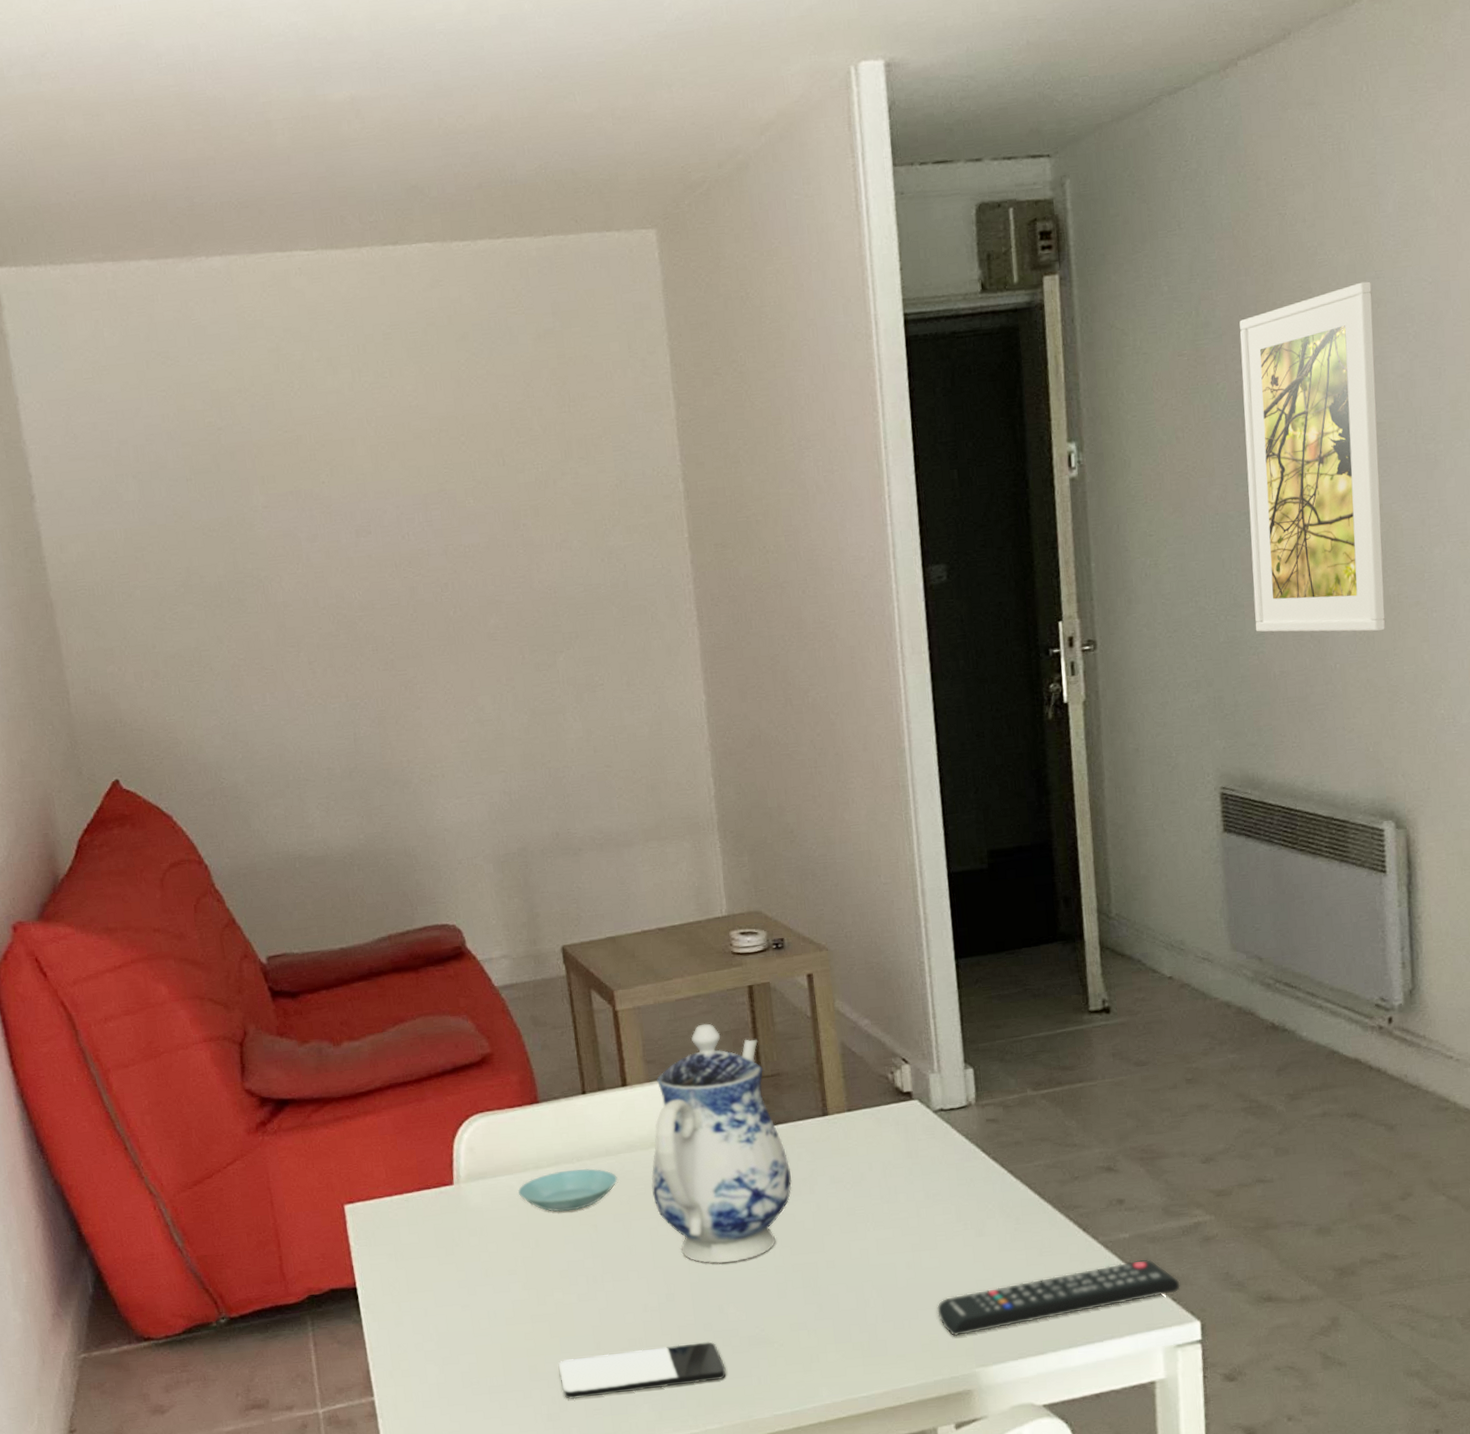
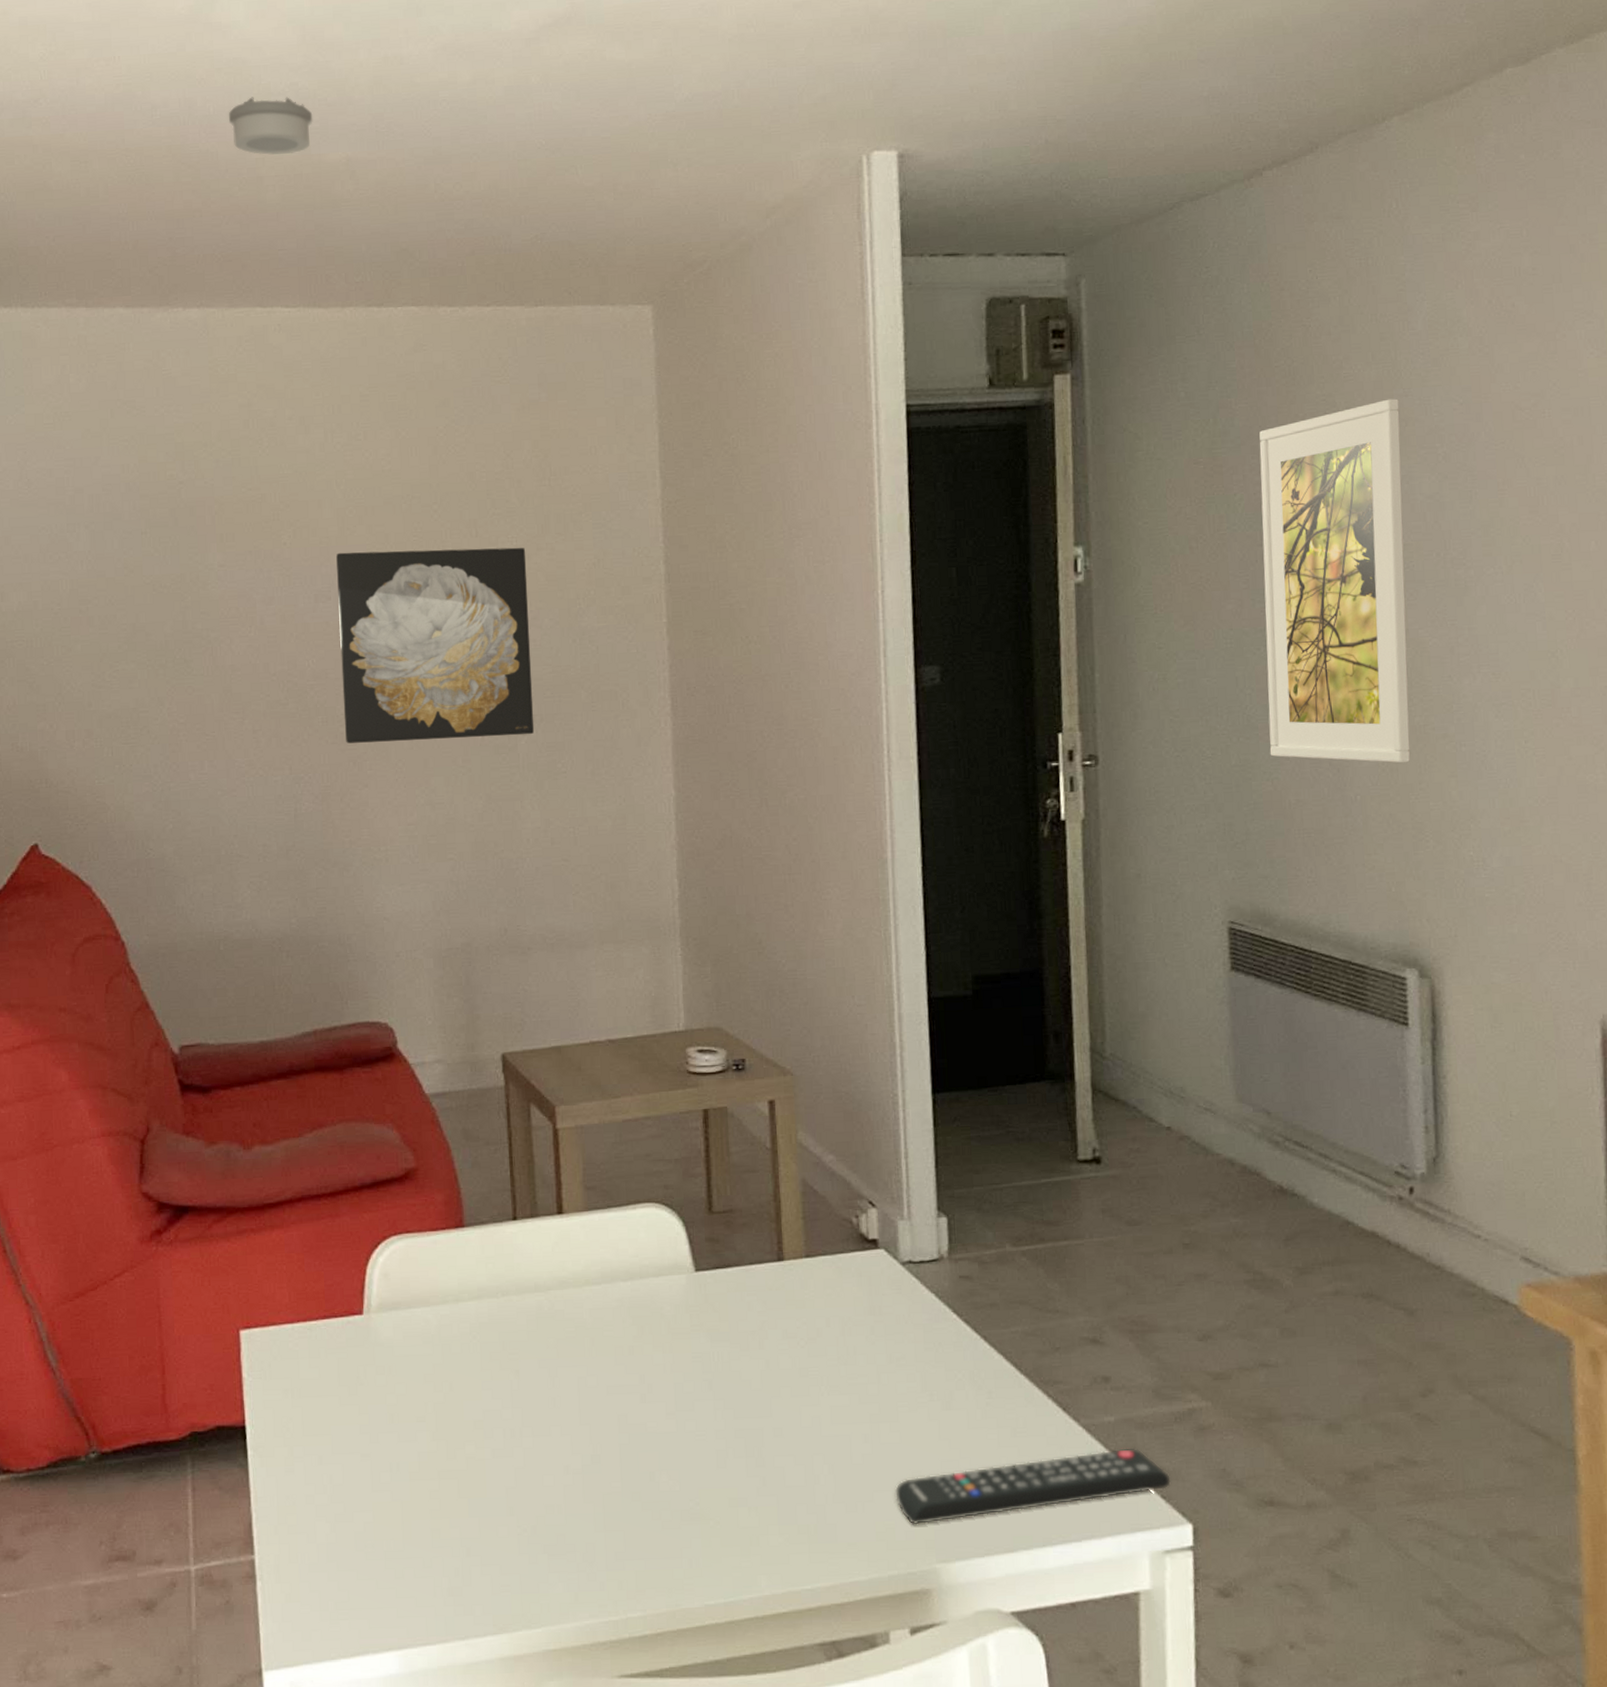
smoke detector: none [231,37,315,98] -> present [228,97,313,155]
wall art: none [373,473,571,669] -> present [336,547,535,744]
saucer: present [518,1168,618,1212] -> none [434,1304,546,1353]
smartphone: present [558,1342,726,1400] -> none [465,1514,653,1573]
teapot: present [651,1023,792,1264] -> none [583,1149,739,1423]

